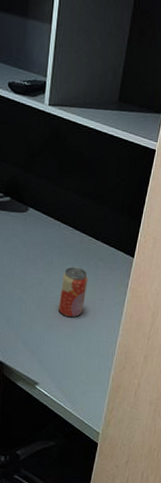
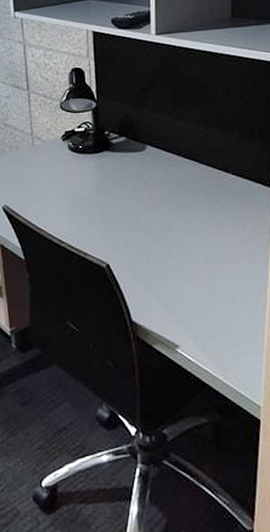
beverage can: present [58,266,88,318] -> none [191,206,222,265]

